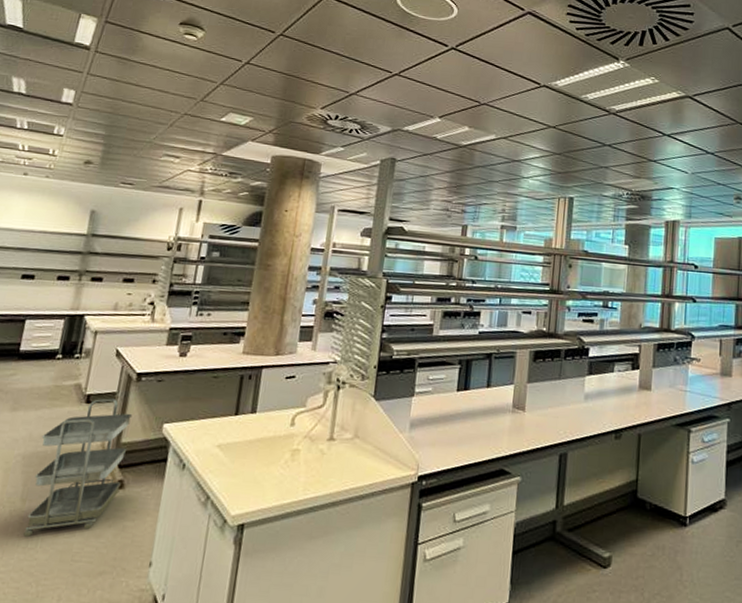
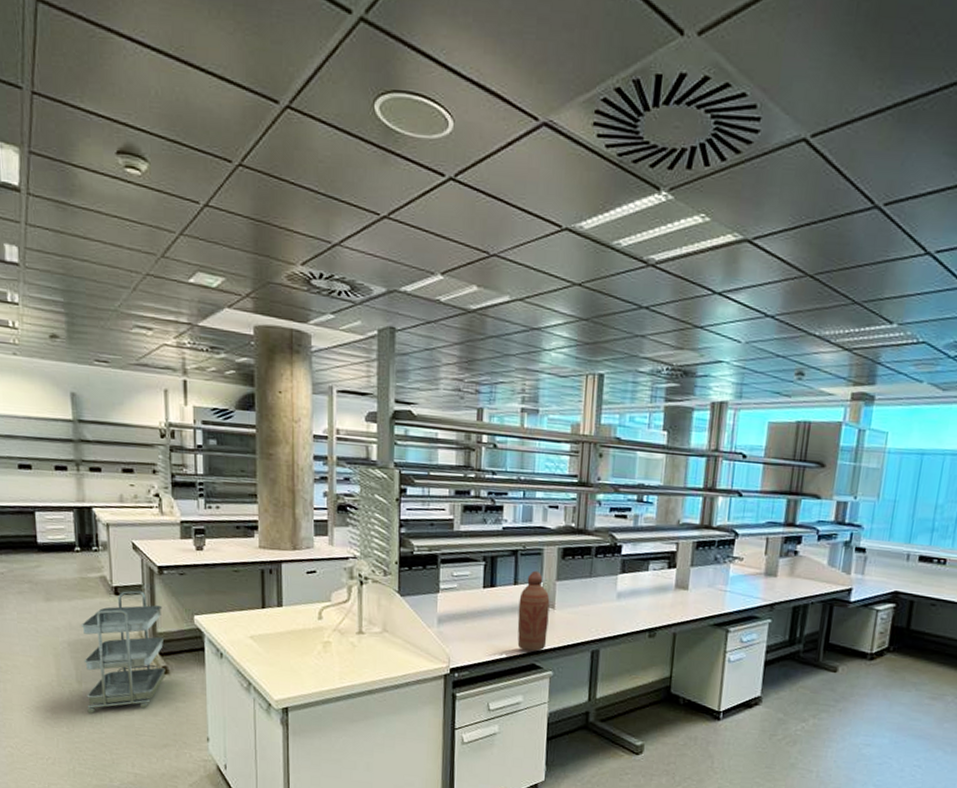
bottle: none [487,373,521,456] -> present [517,570,550,652]

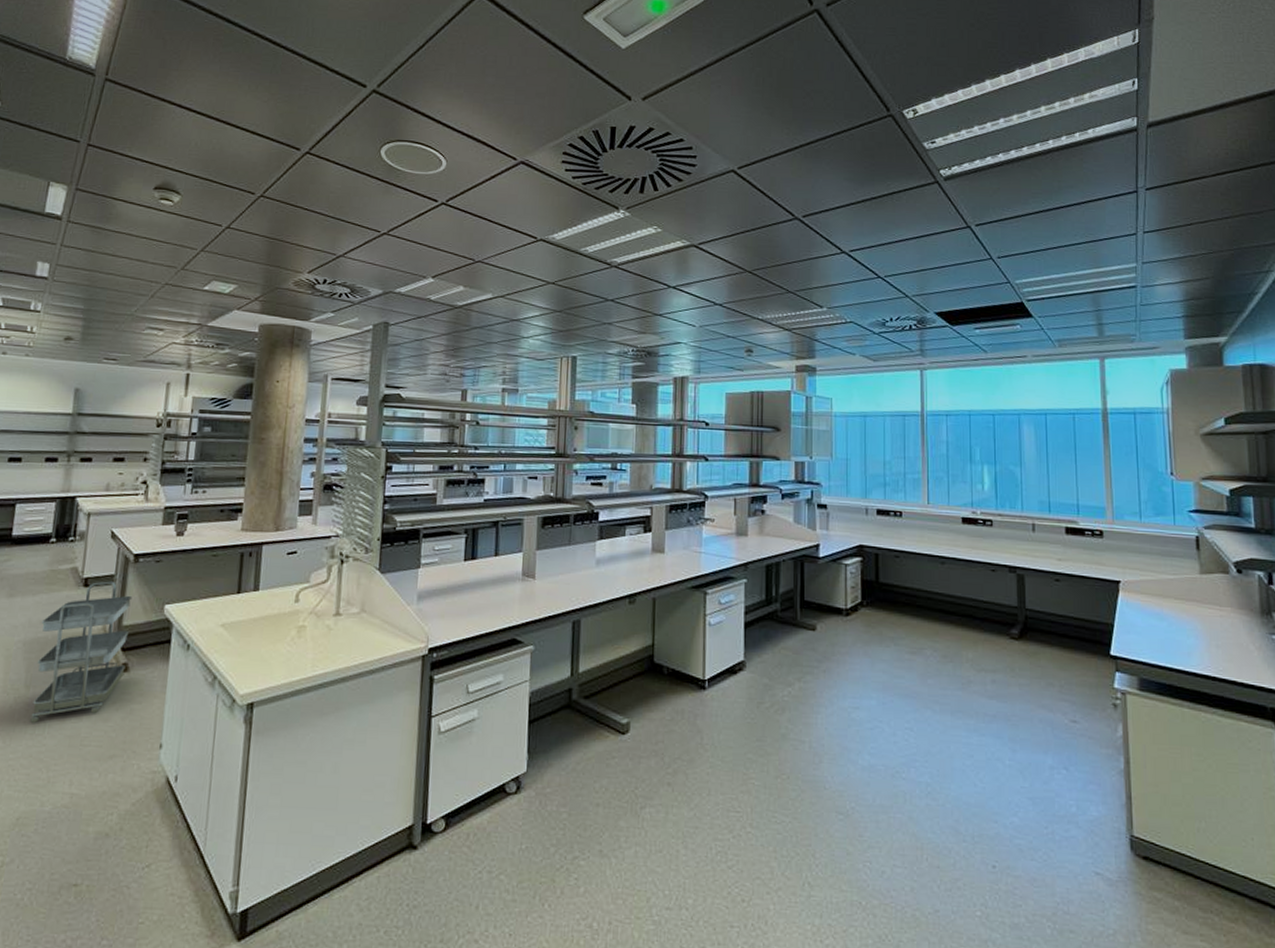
bottle: present [517,570,550,652] -> none [497,541,530,625]

